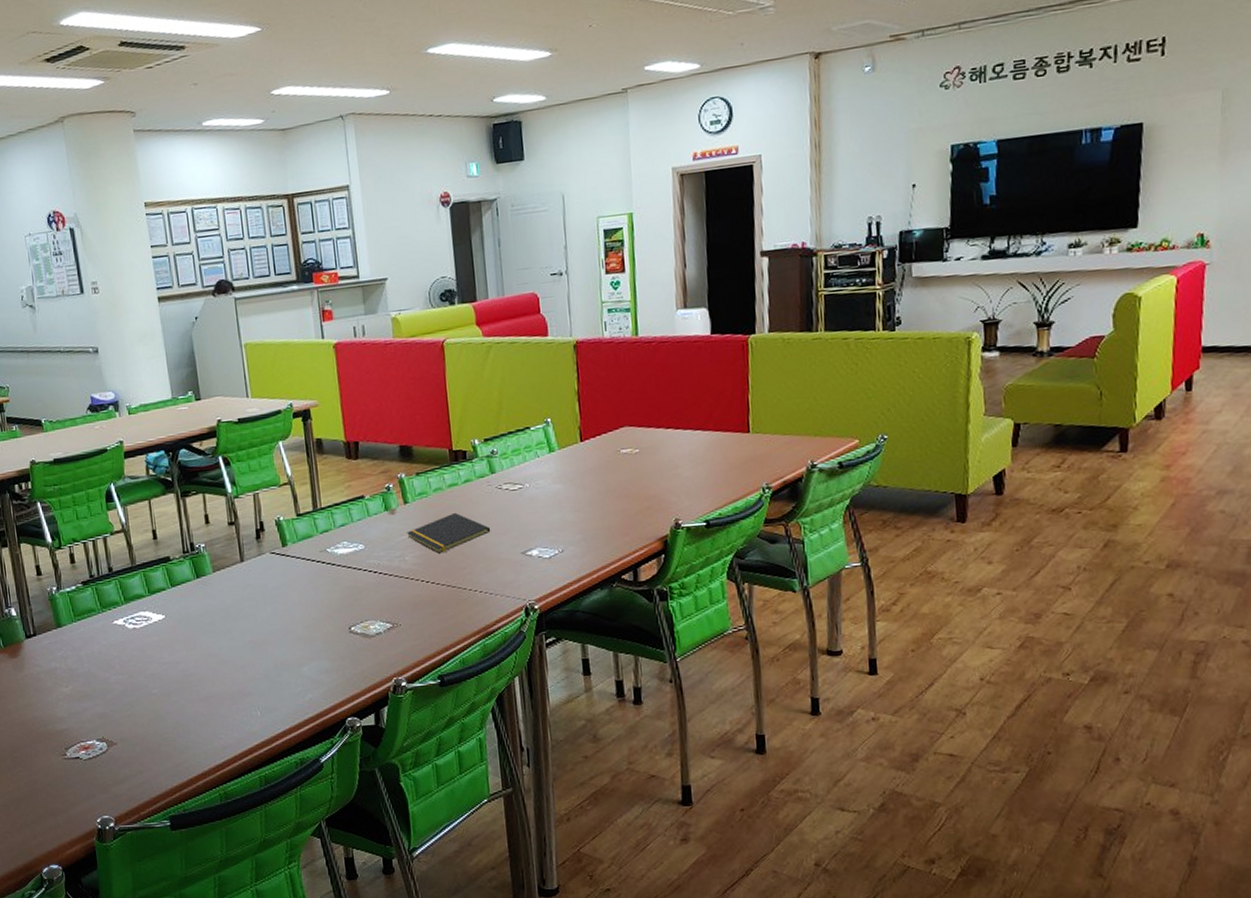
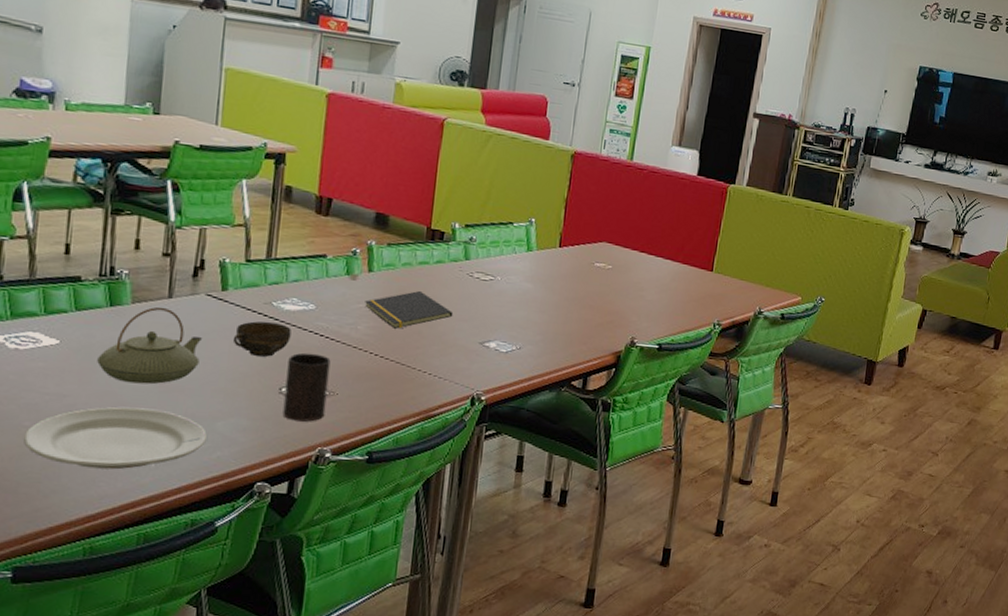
plate: none [155,663,298,723] -> present [24,407,208,470]
teapot: none [196,571,278,644] -> present [97,306,202,385]
cup: none [300,567,349,601] -> present [232,321,291,357]
cup: none [351,590,393,656] -> present [282,352,331,422]

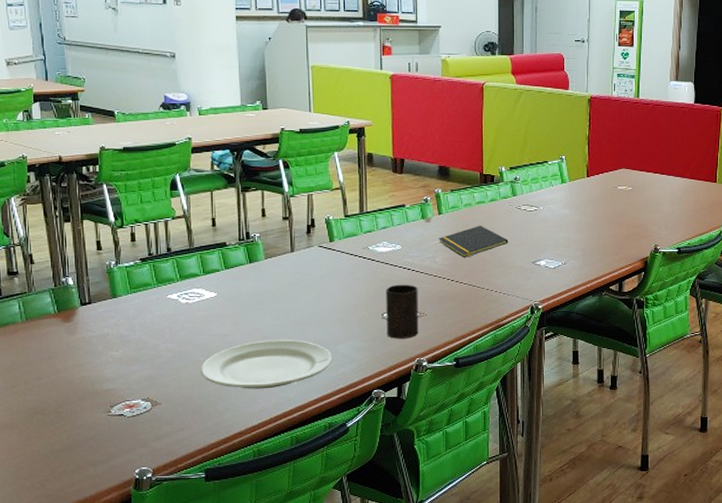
teapot: present [97,306,202,385] -> none [245,259,320,321]
cup: present [232,321,291,357] -> none [342,262,386,290]

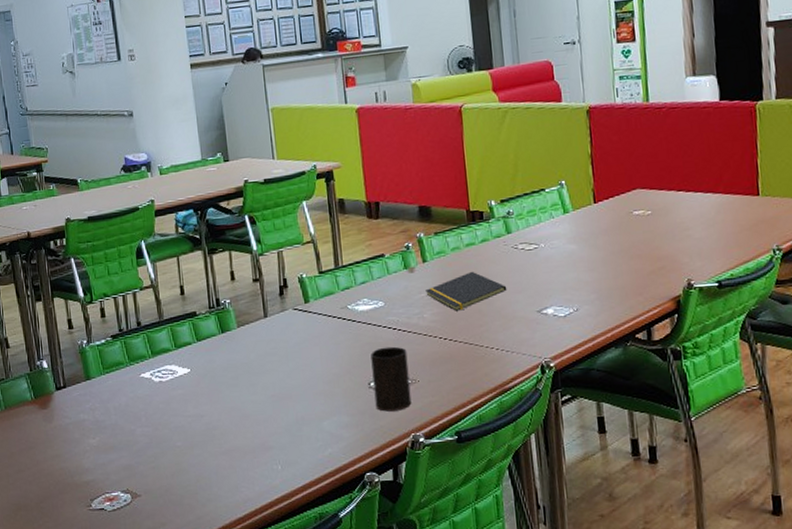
plate: present [201,339,333,389] -> none [179,417,318,477]

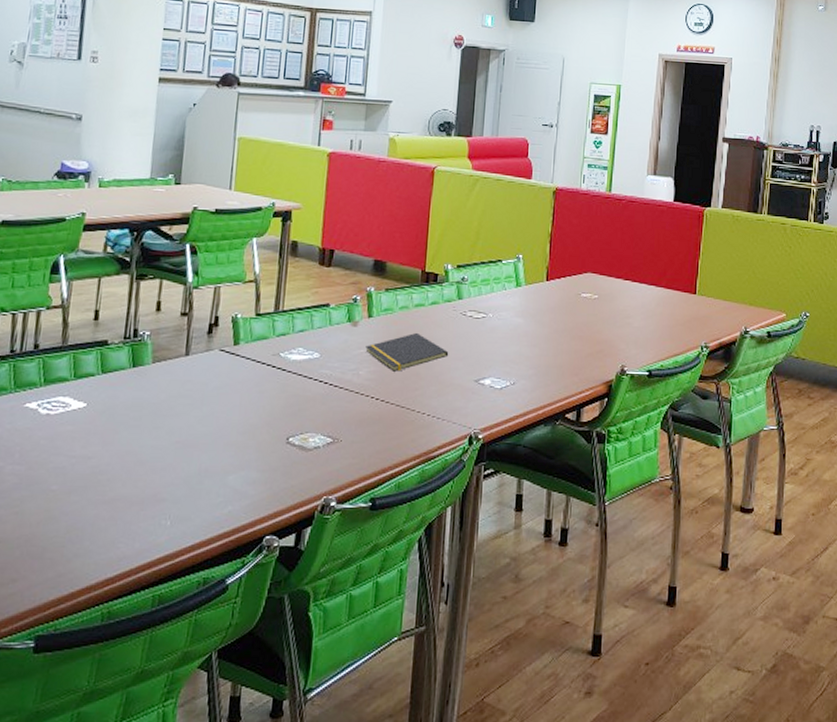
cup: present [370,346,412,412] -> none [290,401,335,471]

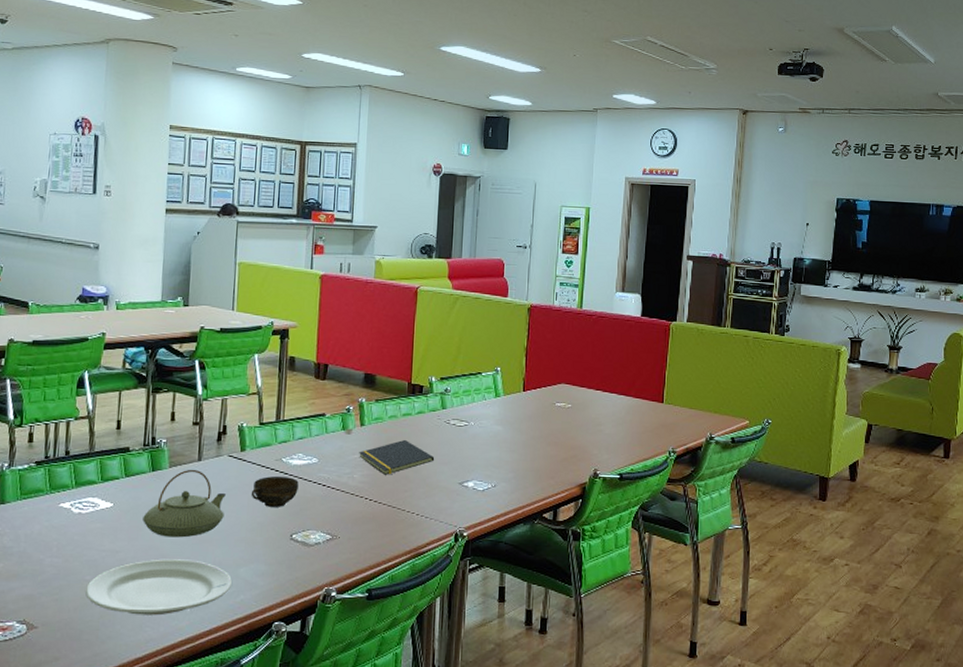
plate: none [51,465,220,530] -> present [86,559,233,616]
teapot: none [120,364,215,442] -> present [143,469,226,538]
cup: none [243,372,298,407] -> present [251,475,299,507]

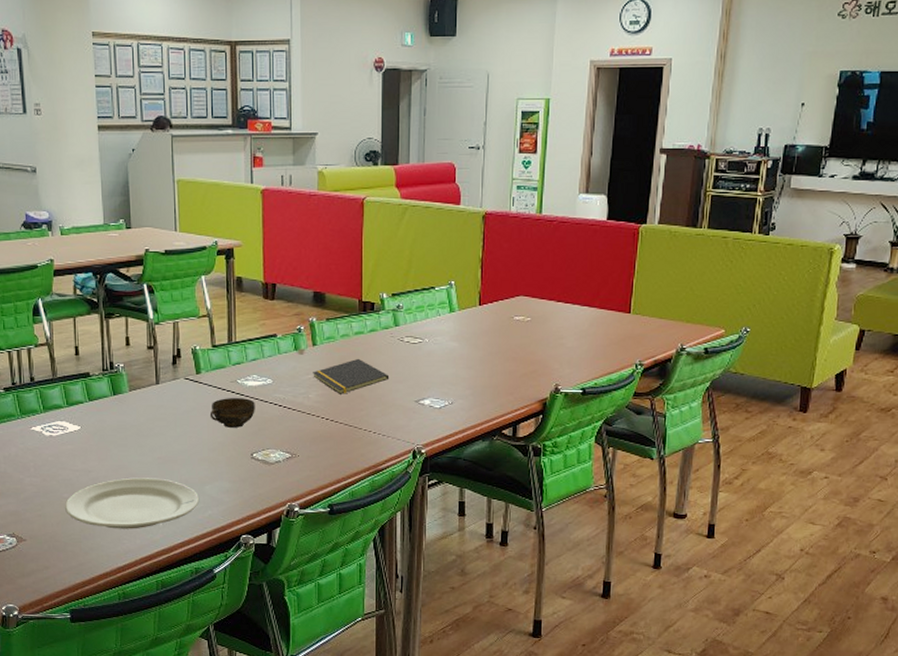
teapot: present [143,469,226,538] -> none [110,392,186,458]

